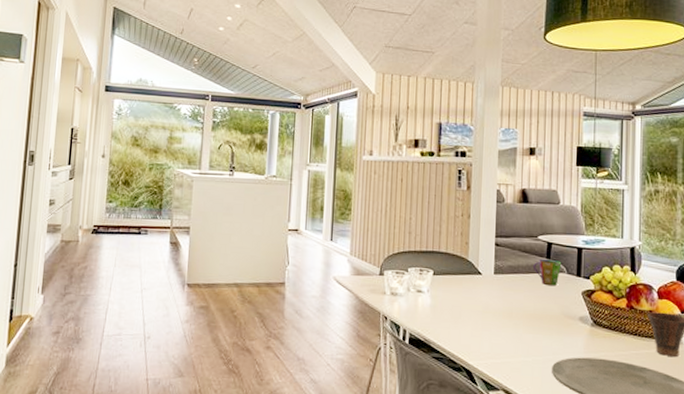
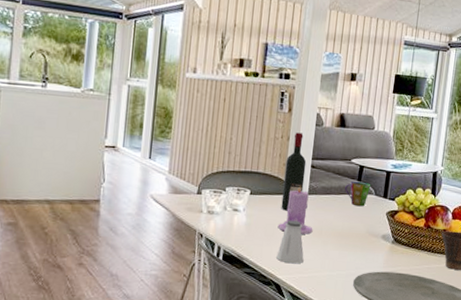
candle: none [464,264,503,317] -> present [277,185,313,235]
saltshaker: none [465,301,495,349] -> present [276,220,304,264]
wine bottle: none [466,210,490,292] -> present [281,132,307,211]

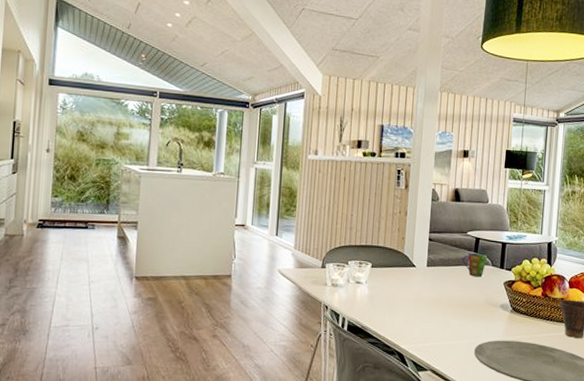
saltshaker: present [276,220,304,264] -> none [399,291,425,334]
candle: present [277,185,313,235] -> none [399,257,433,305]
wine bottle: present [281,132,307,211] -> none [401,207,424,283]

